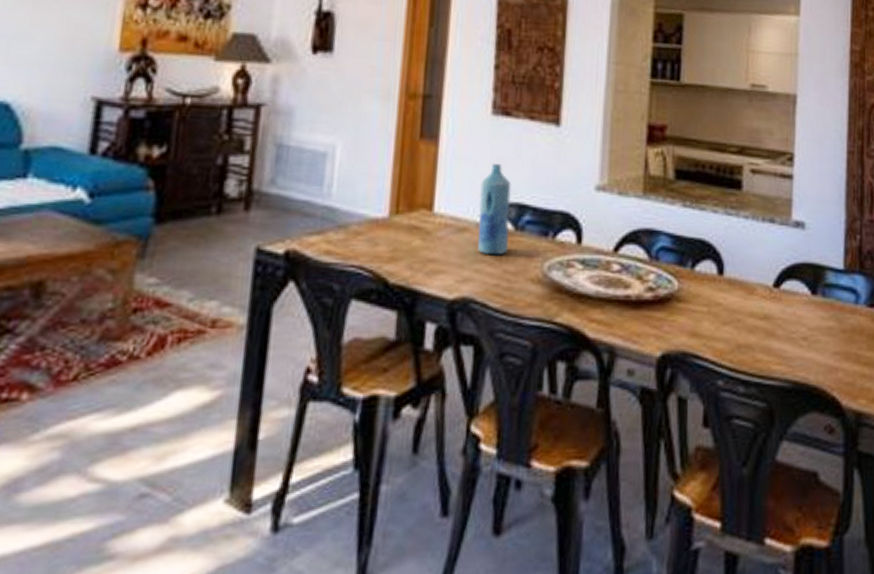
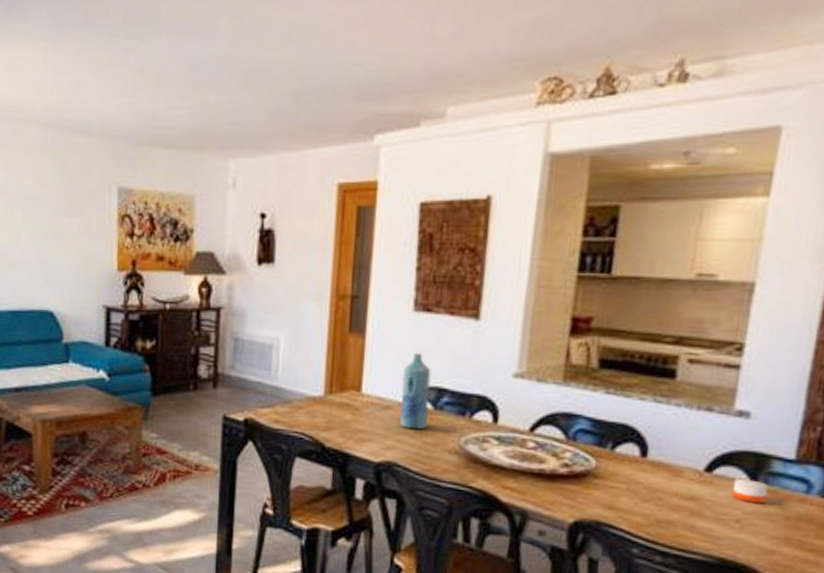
candle: none [798,293,826,317] -> present [731,479,768,503]

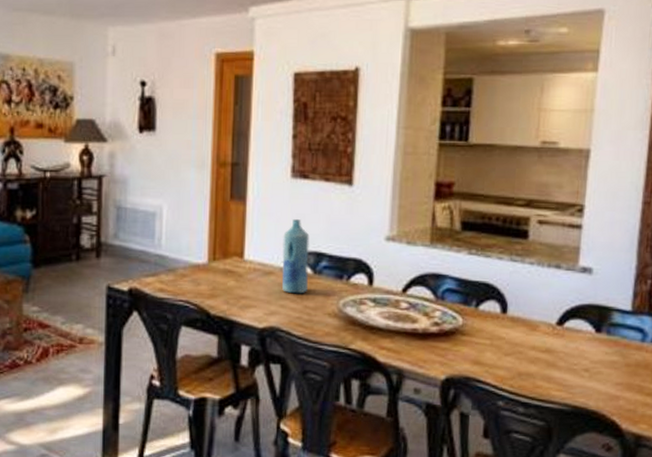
candle: present [731,479,768,503] -> none [581,331,610,352]

